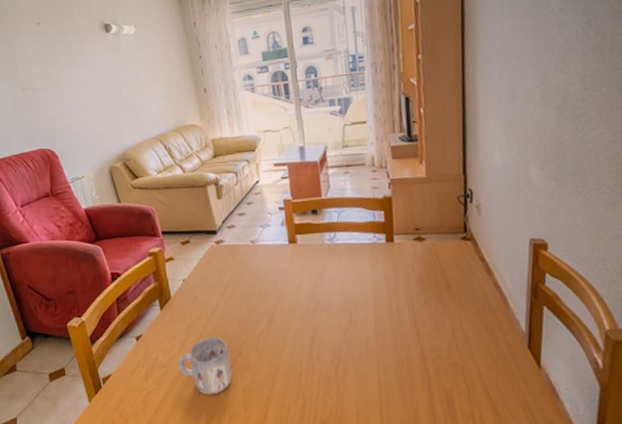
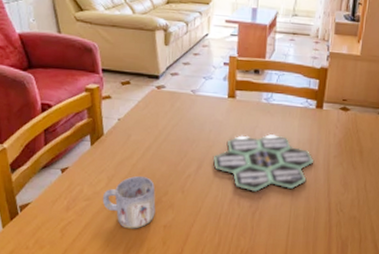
board game: none [284,277,395,343] -> present [213,134,314,192]

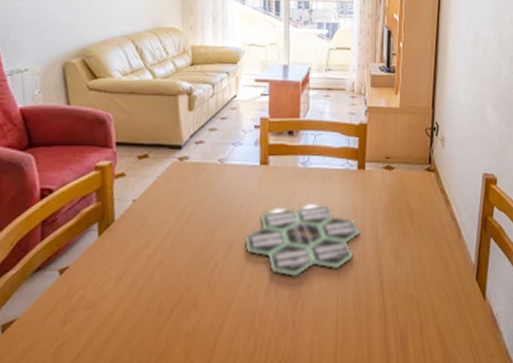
mug: present [102,175,156,229] -> none [109,269,176,342]

